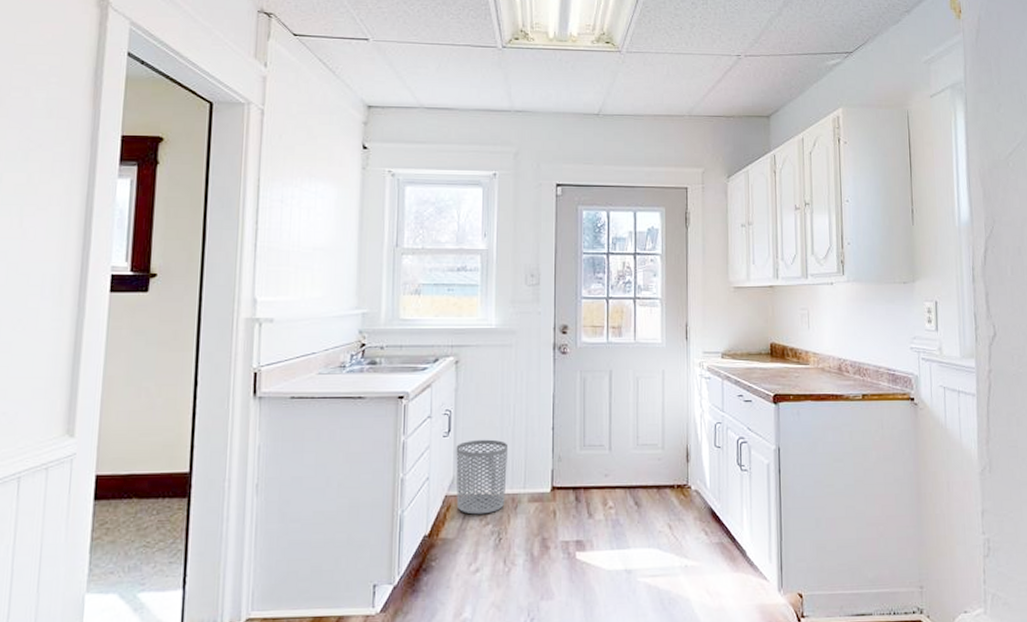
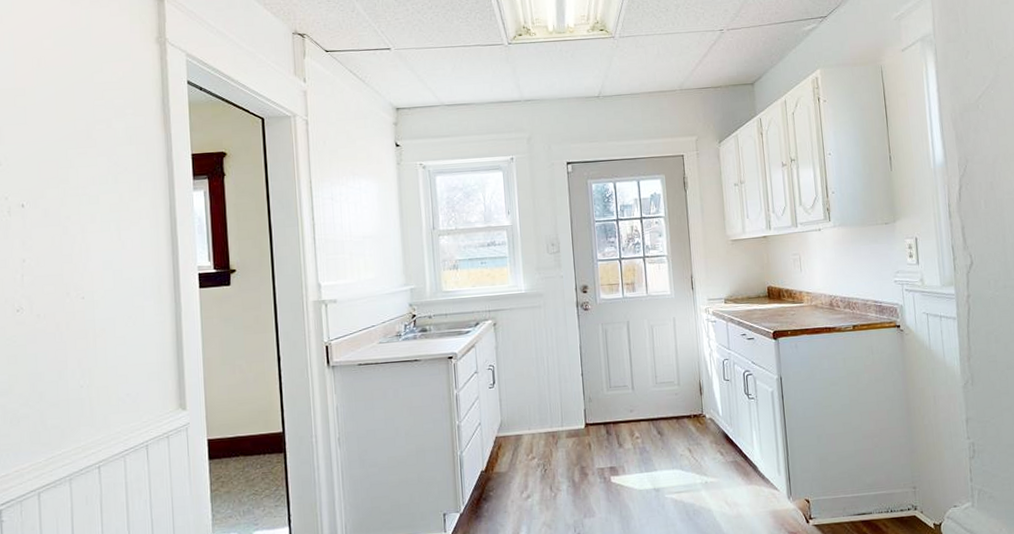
waste bin: present [456,439,509,515] -> none [501,387,547,451]

